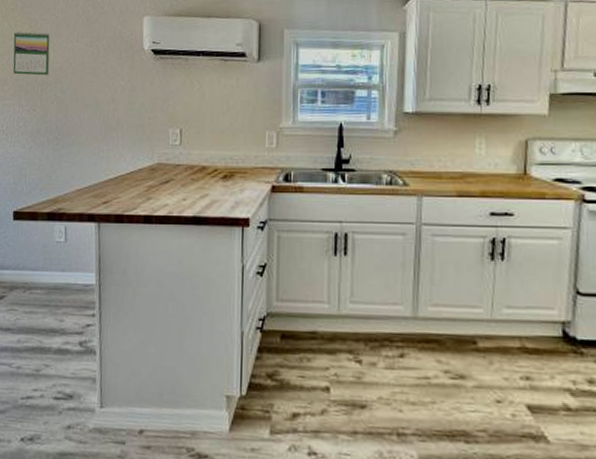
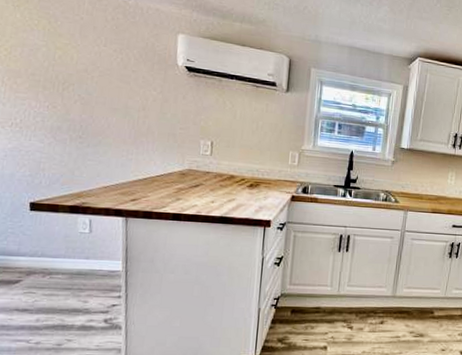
calendar: present [13,31,51,76] -> none [27,25,74,75]

